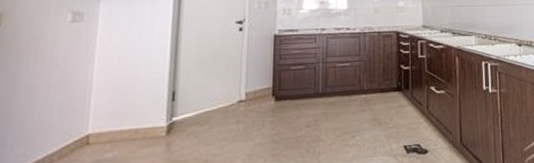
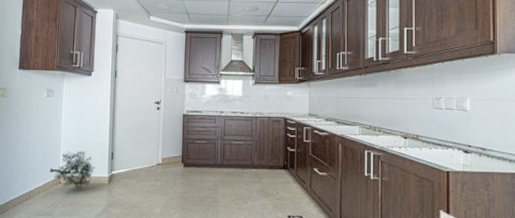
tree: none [70,94,147,149] -> present [49,151,95,189]

